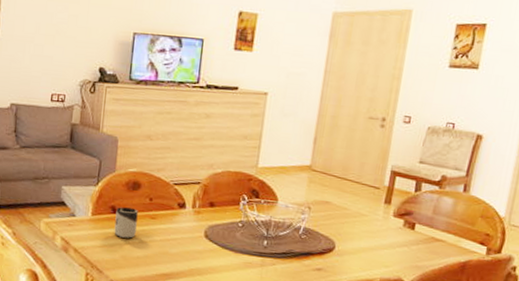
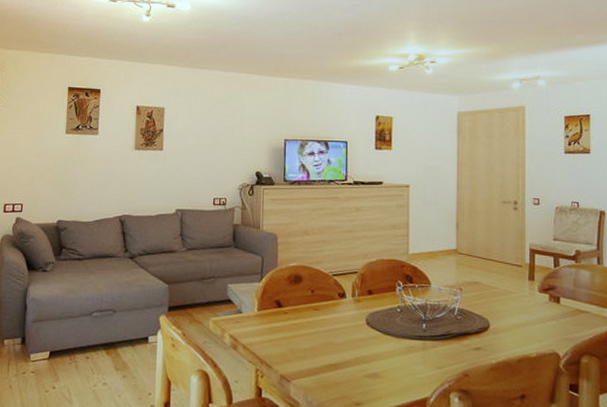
cup: present [114,207,138,238] -> none [280,301,302,331]

